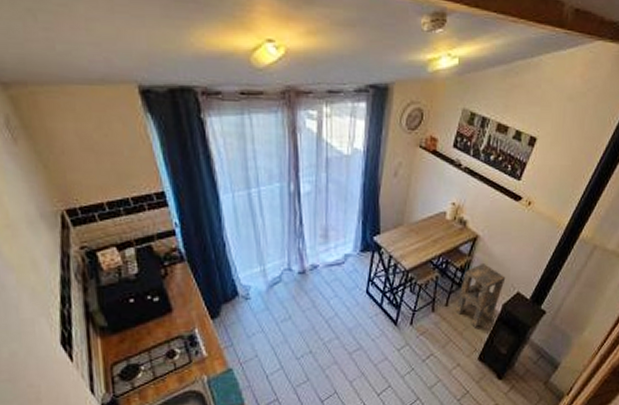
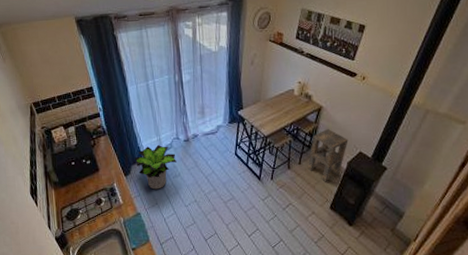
potted plant: none [226,278,287,337] -> present [134,145,176,190]

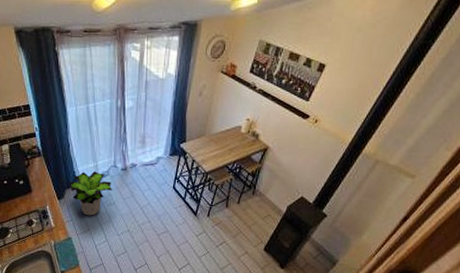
side table: present [307,129,348,182] -> none [245,171,292,224]

